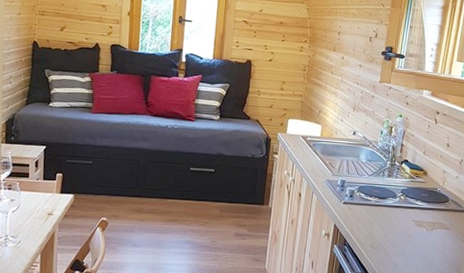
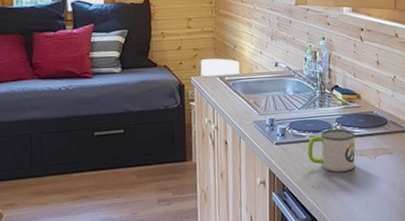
mug: none [371,198,417,238] -> present [307,128,356,172]

